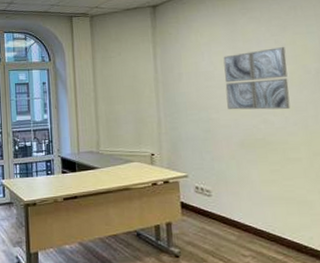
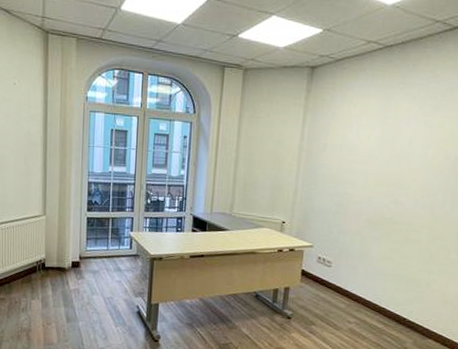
wall art: present [223,47,291,110] -> none [364,129,433,193]

